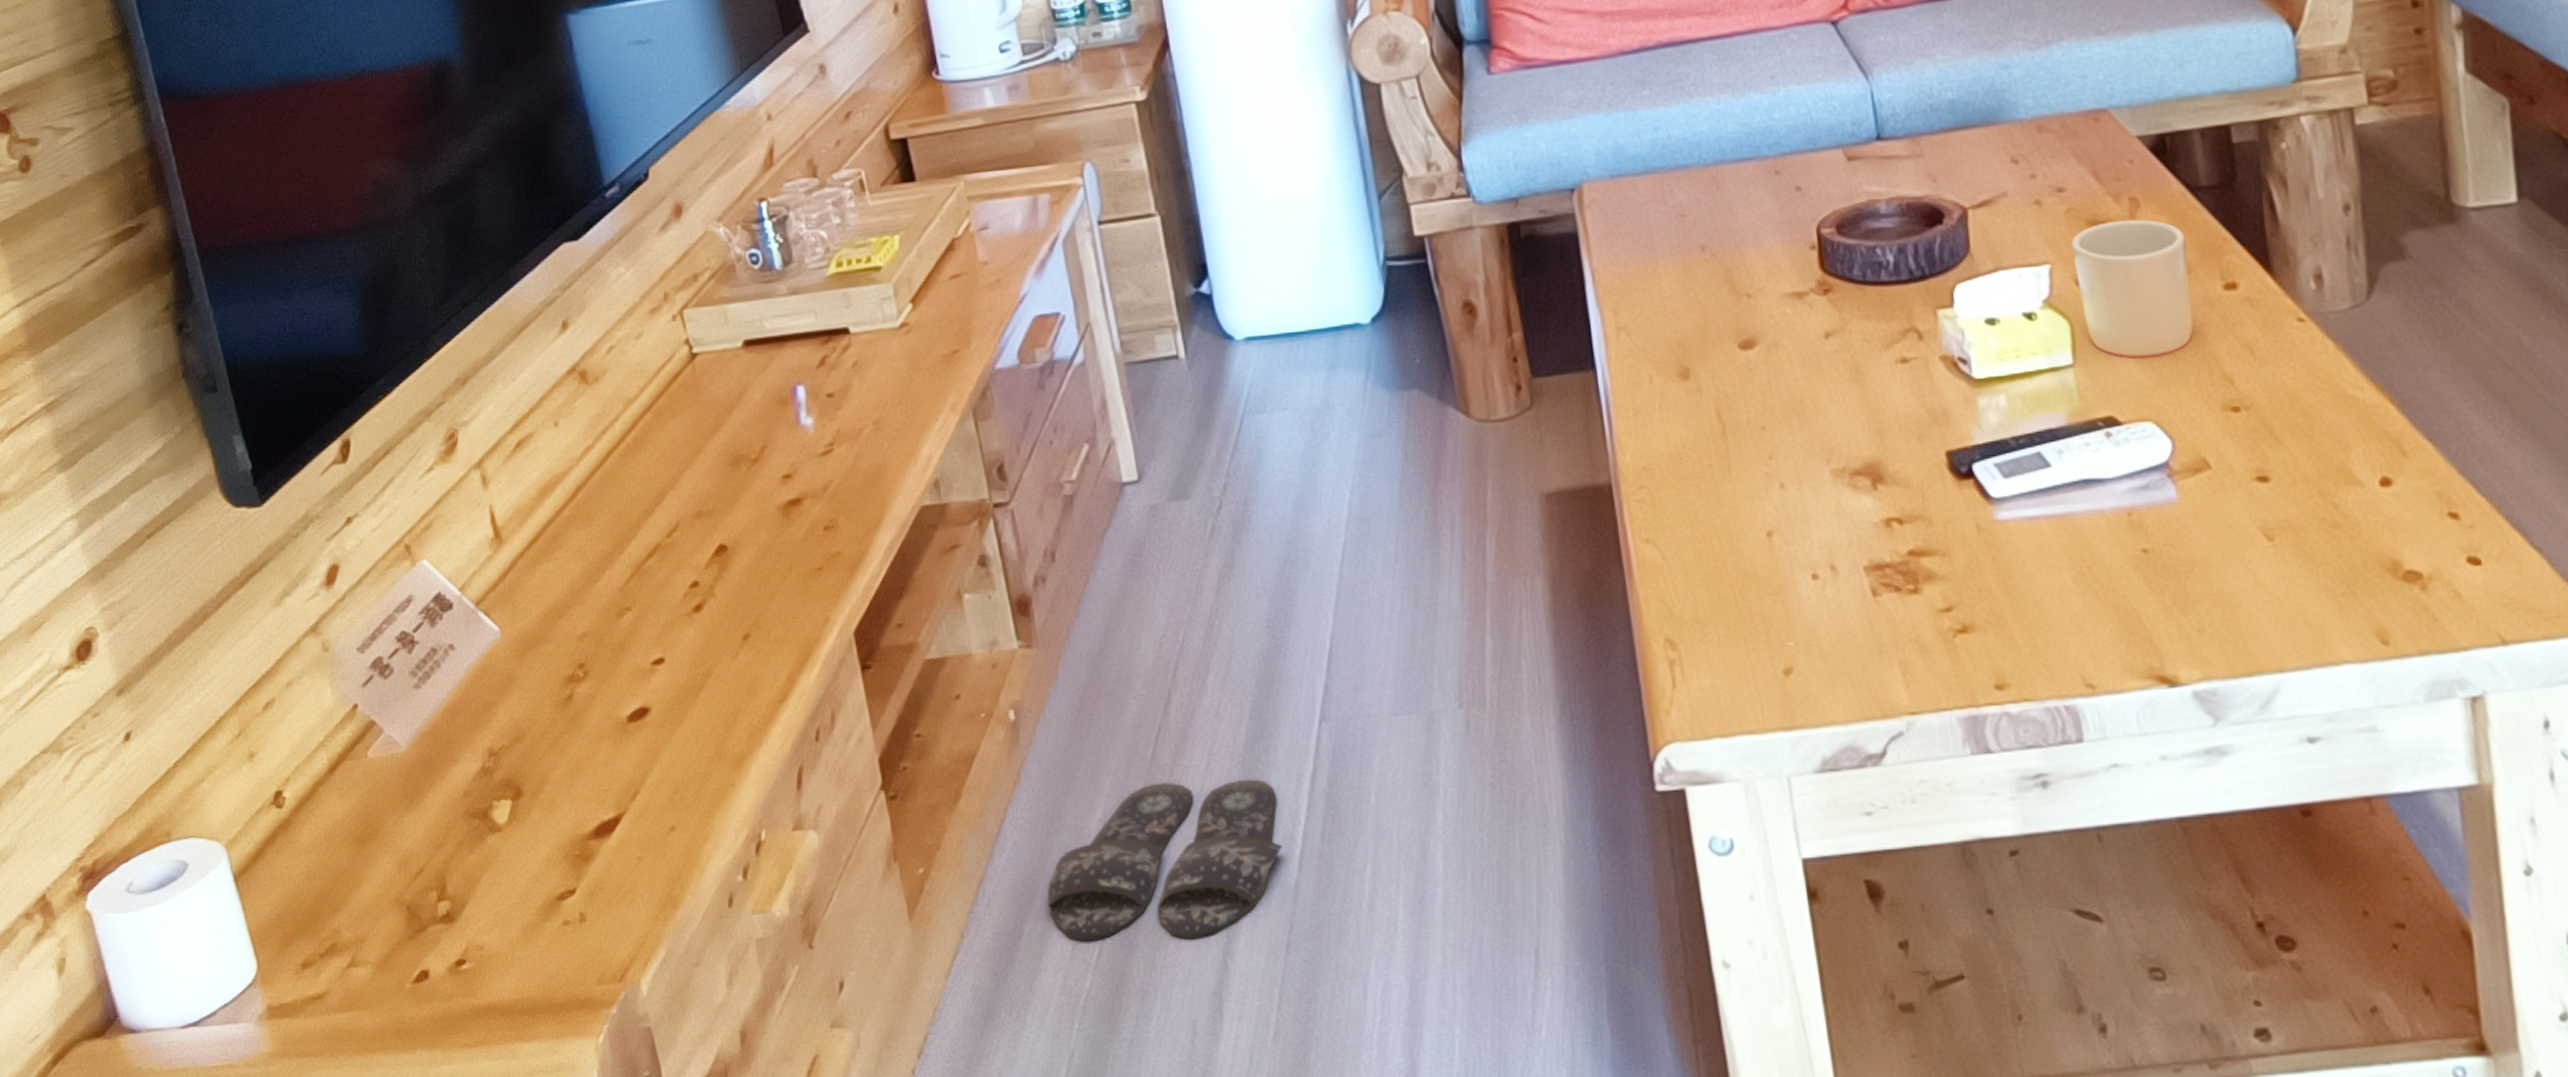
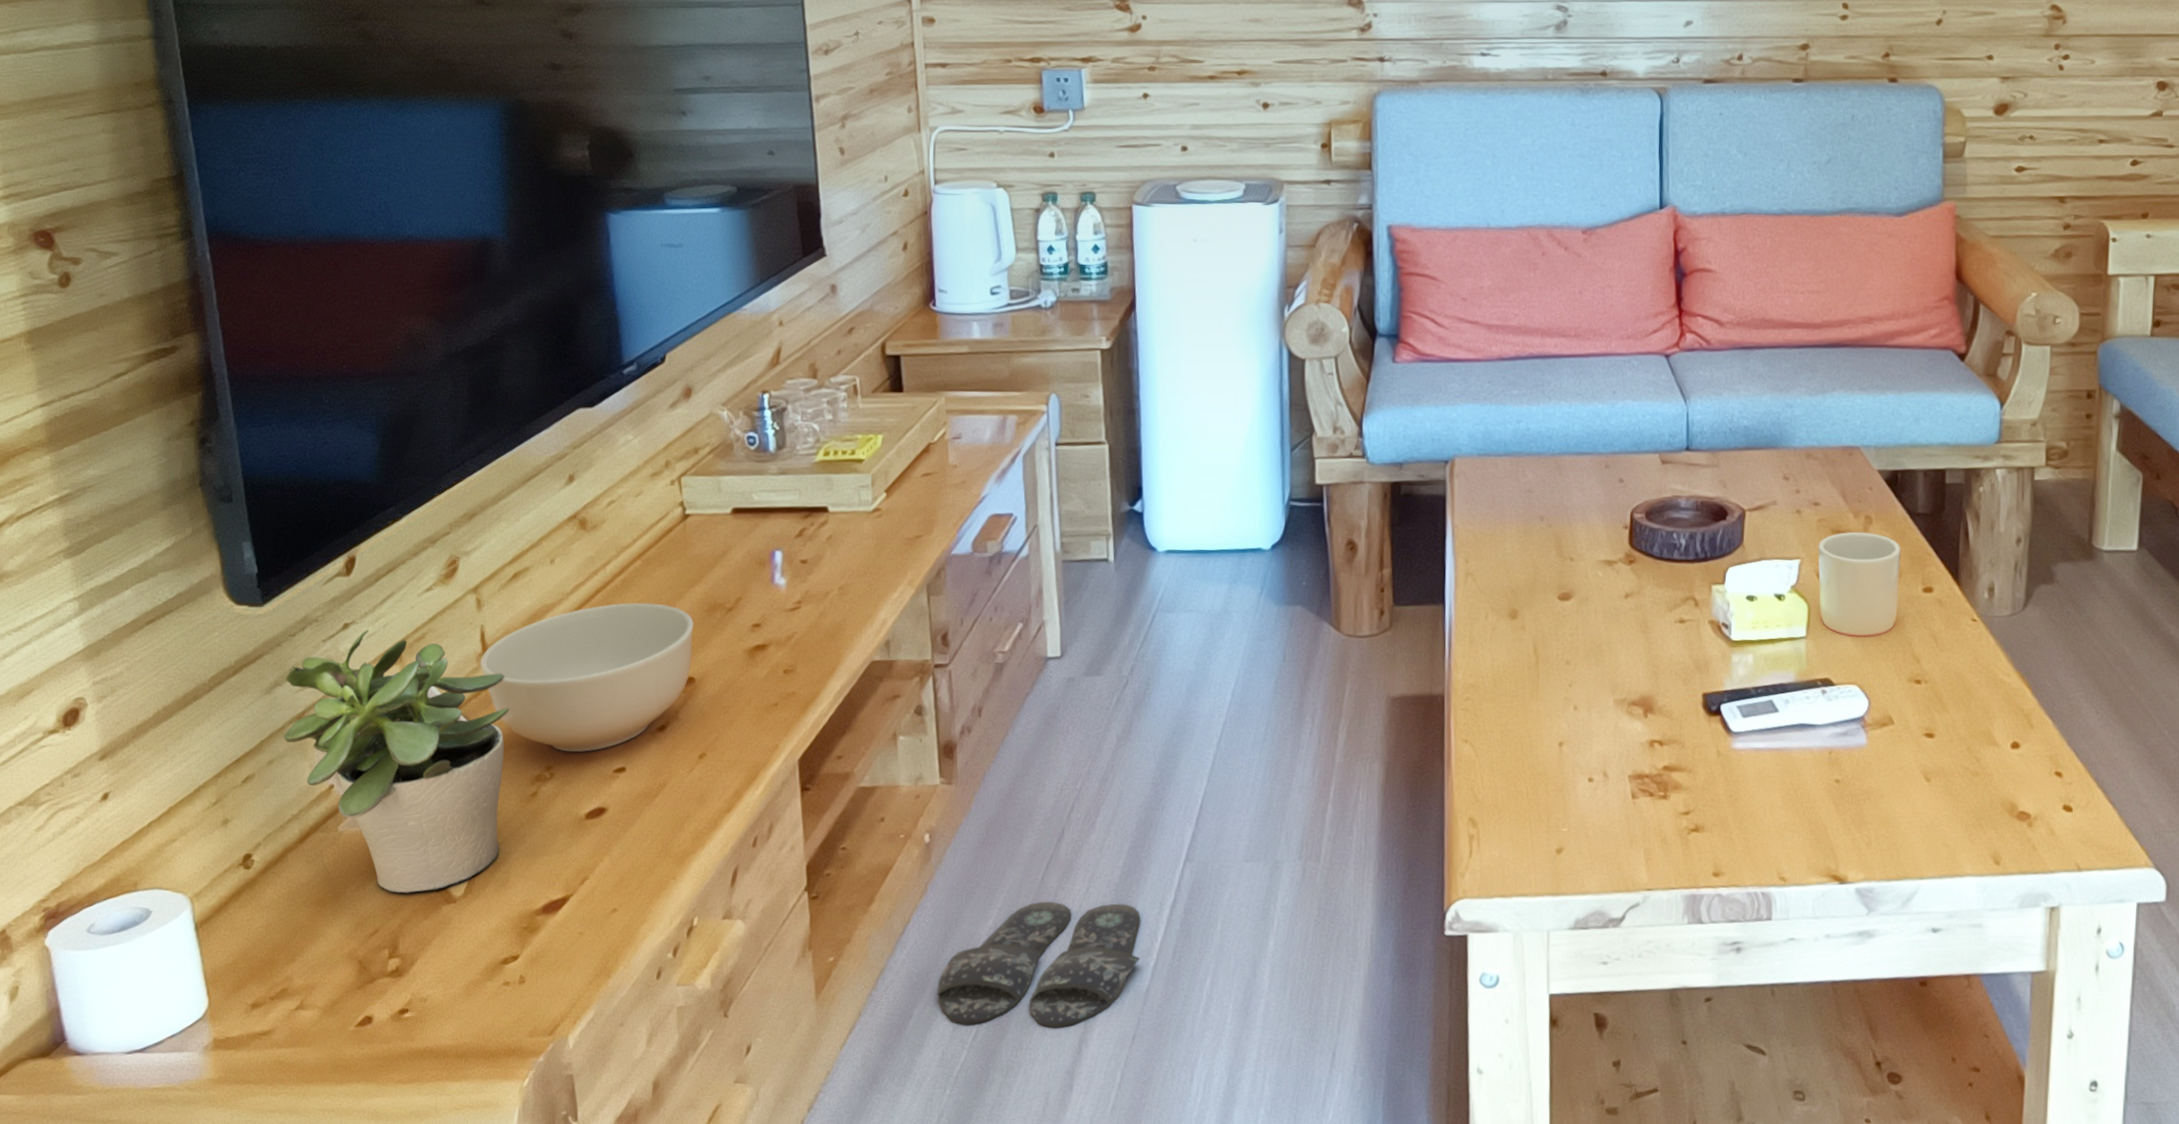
potted plant: none [294,522,541,825] -> present [283,629,509,894]
bowl: none [493,461,721,645] -> present [479,602,694,753]

